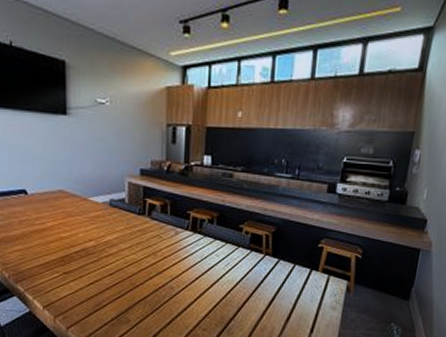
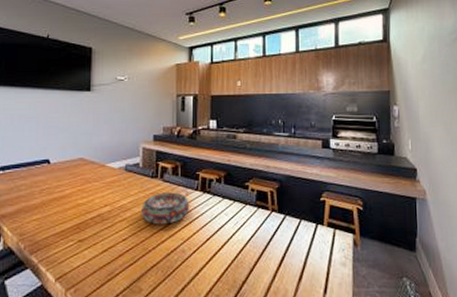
decorative bowl: none [128,230,179,262] -> present [141,192,190,225]

